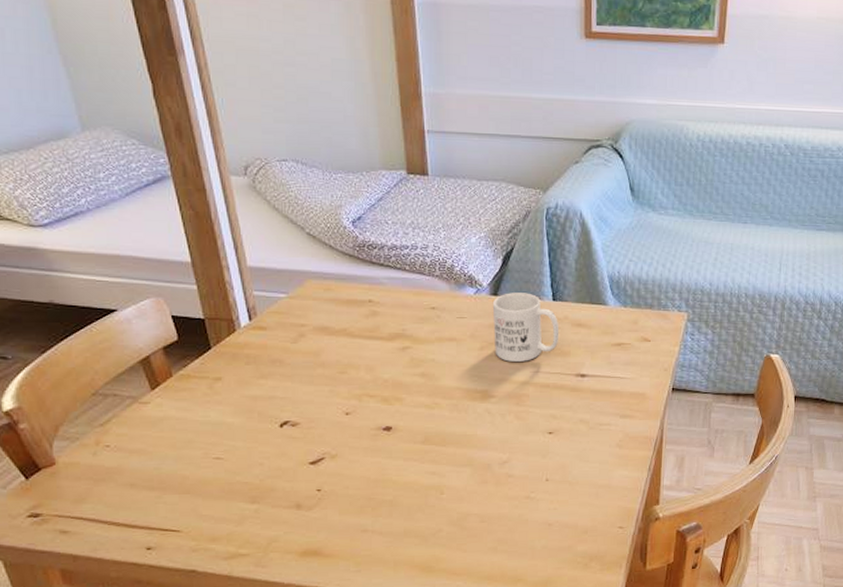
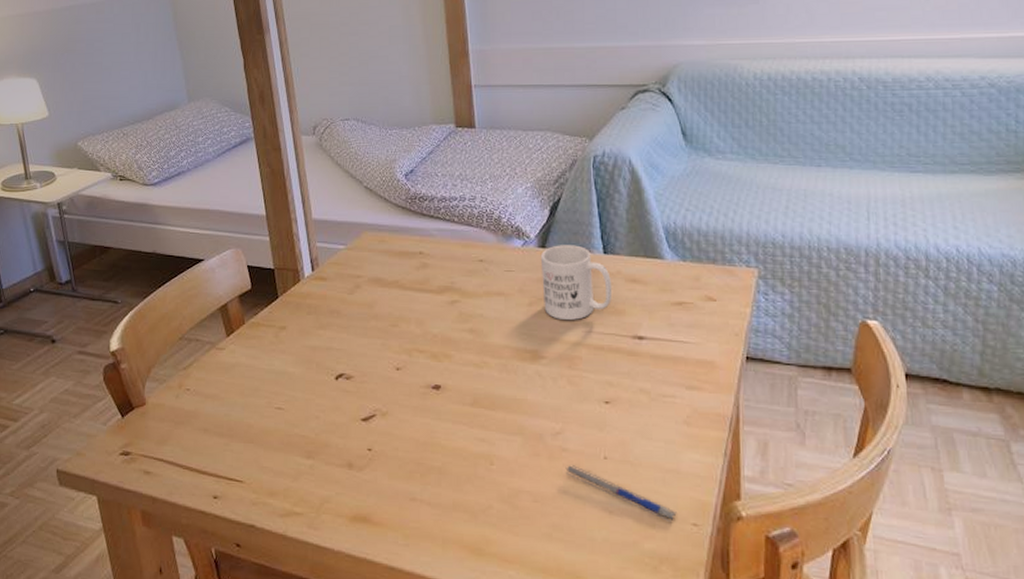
pen: none [511,488,606,527] -> present [565,465,677,522]

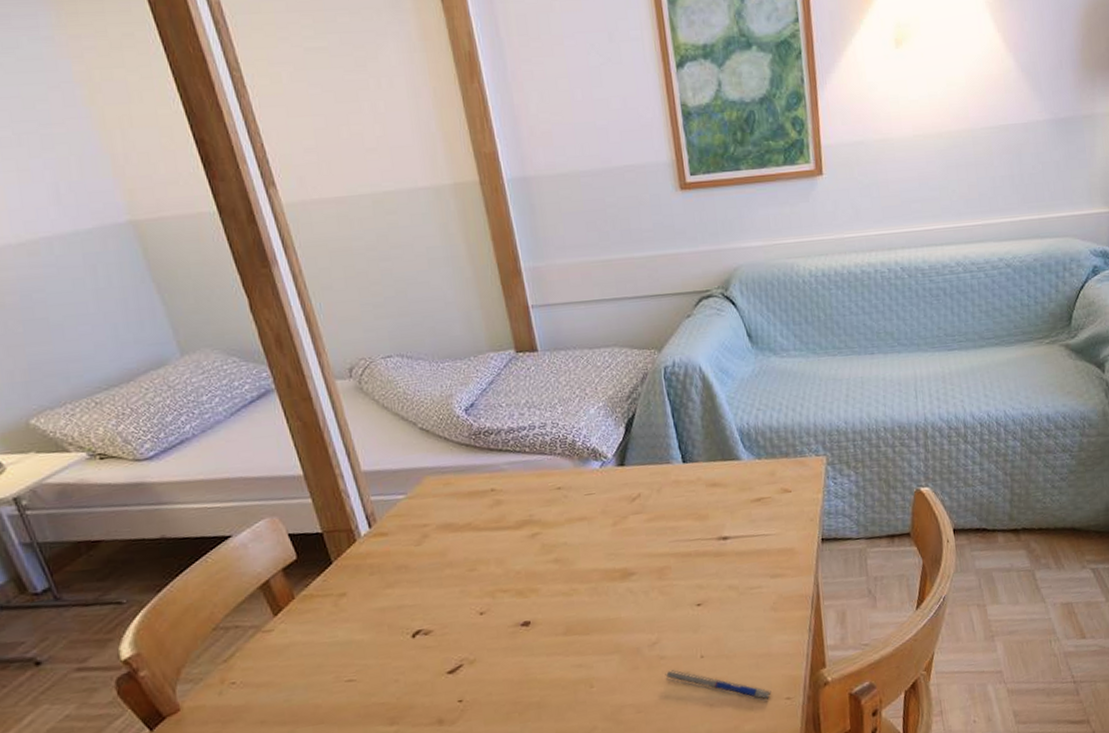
mug: present [540,245,613,320] -> none [620,458,695,534]

